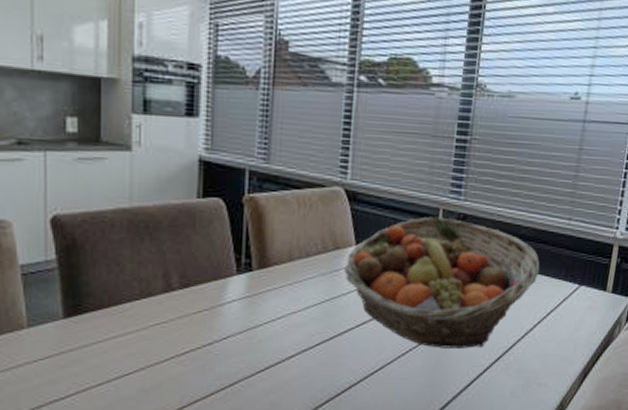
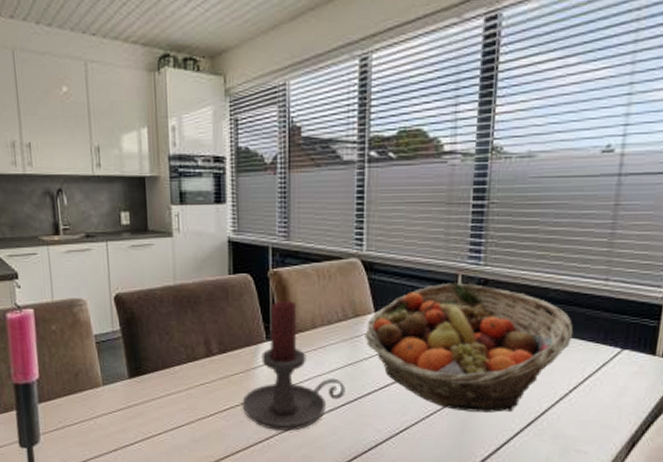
candle holder: none [204,229,321,375] -> present [242,300,345,431]

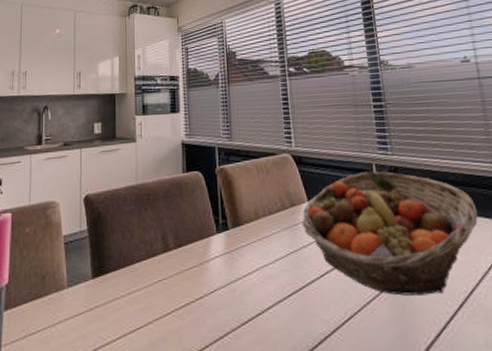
candle holder: present [242,300,345,431] -> none [197,194,291,327]

